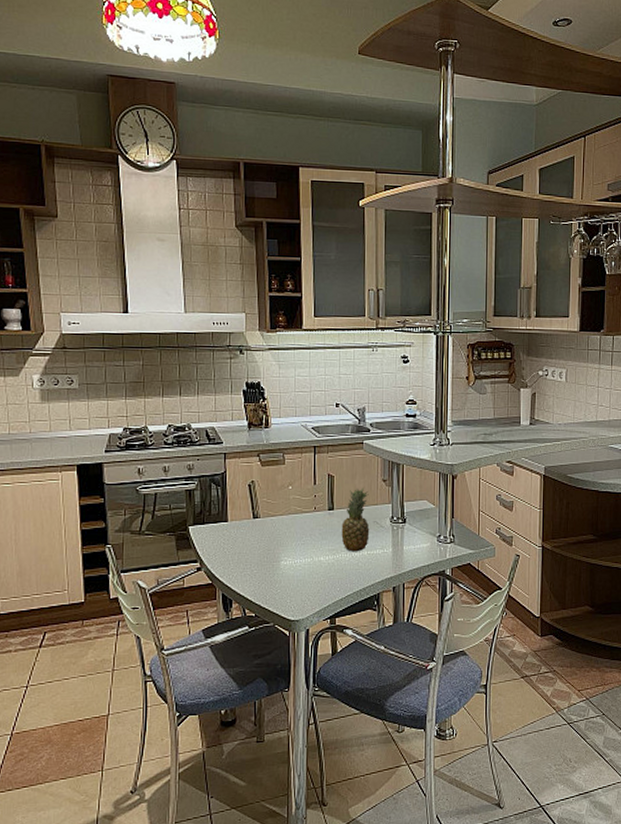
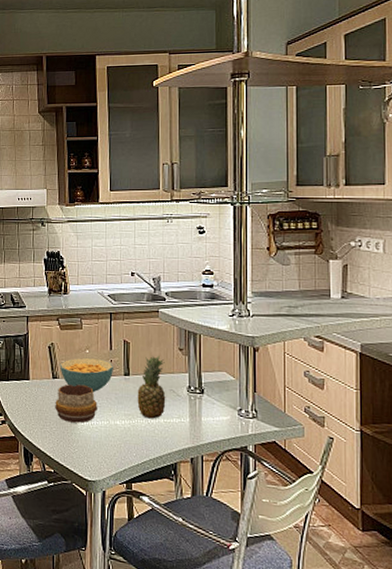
decorative bowl: none [256,522,301,563] -> present [55,384,97,423]
cereal bowl: none [261,495,317,530] -> present [60,358,113,393]

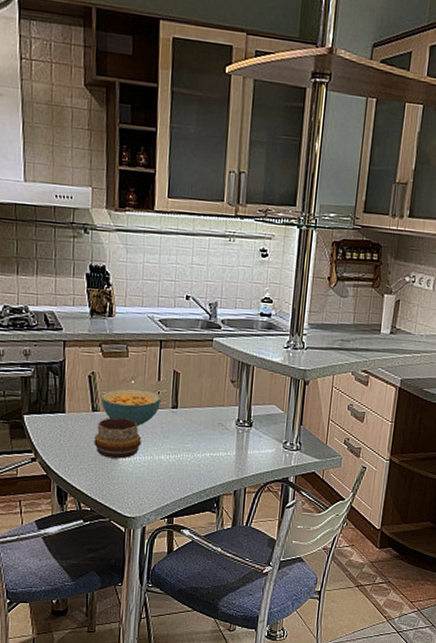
fruit: present [137,355,166,419] -> none [184,387,216,453]

